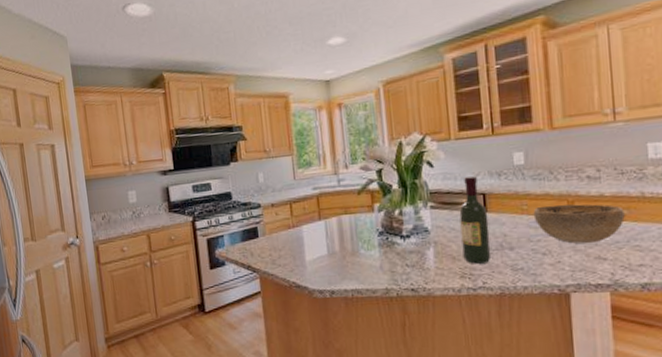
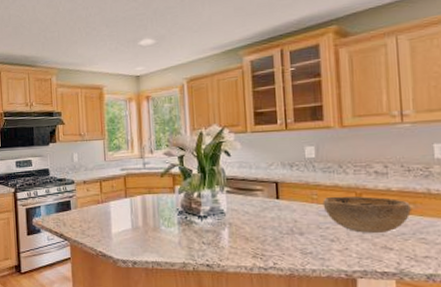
wine bottle: present [459,176,492,264] -> none [253,166,282,246]

